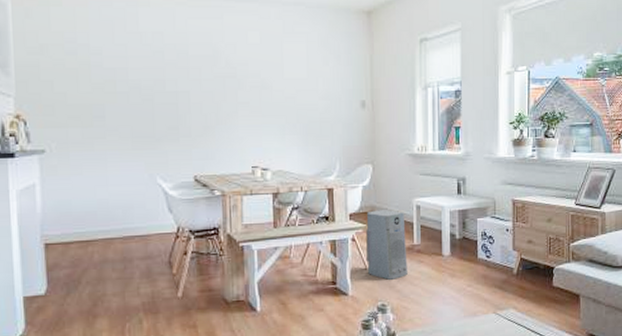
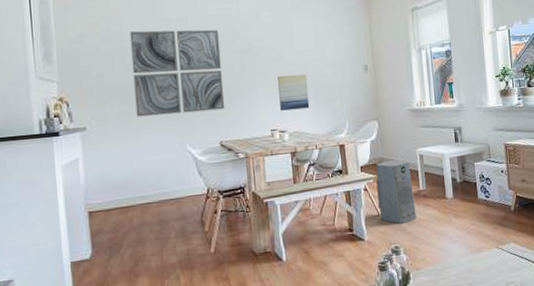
wall art: none [98,45,202,142] -> present [130,29,225,117]
wall art: none [263,105,297,146] -> present [278,74,310,111]

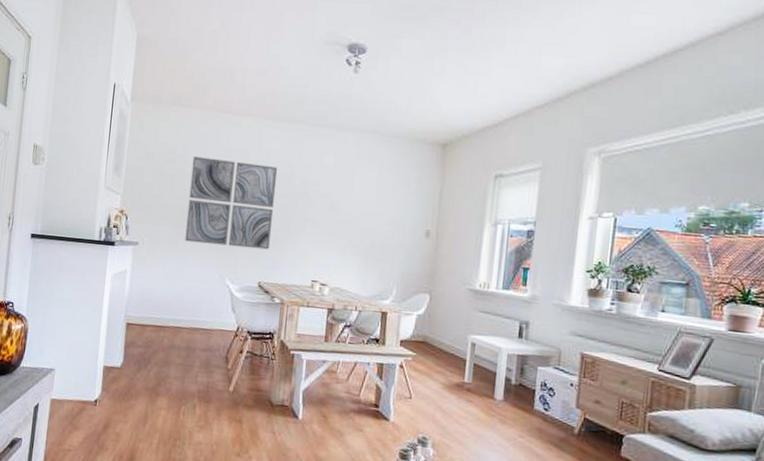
wall art: present [278,74,310,111] -> none [325,225,361,266]
air purifier: present [376,160,416,224] -> none [412,340,458,414]

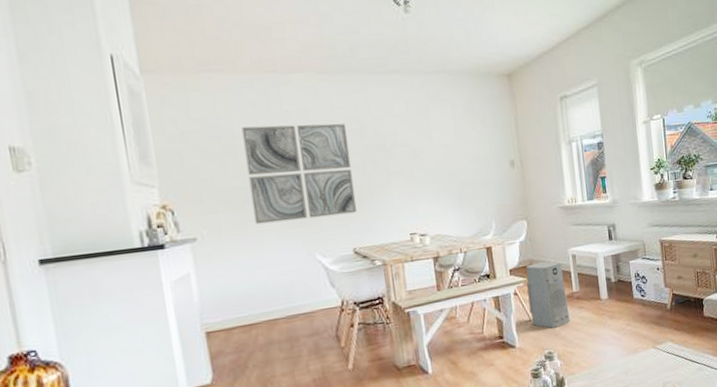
air purifier: none [412,340,458,414] -> present [526,261,570,329]

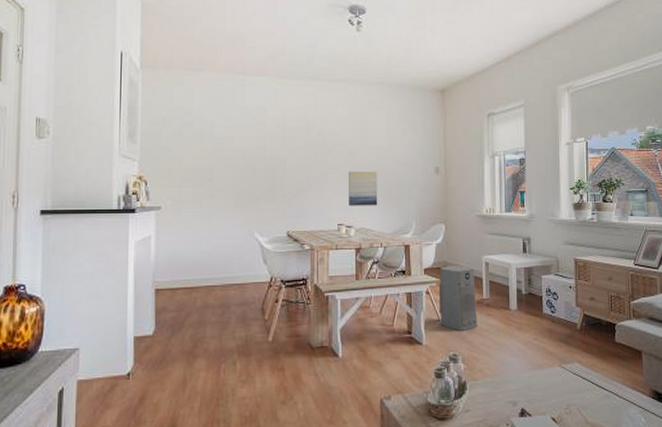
wall art: present [241,123,358,225] -> none [209,118,295,201]
wall art: none [415,172,452,213] -> present [349,171,378,206]

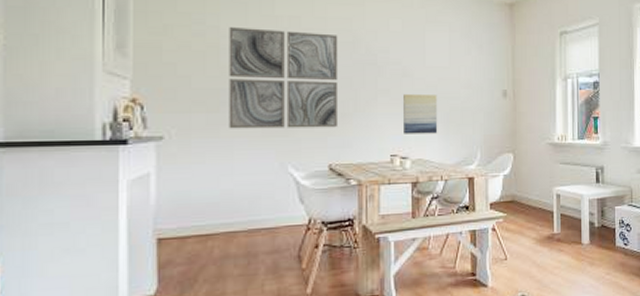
wall art: none [209,118,295,201] -> present [229,27,339,129]
air purifier: present [439,266,477,331] -> none [507,199,548,270]

